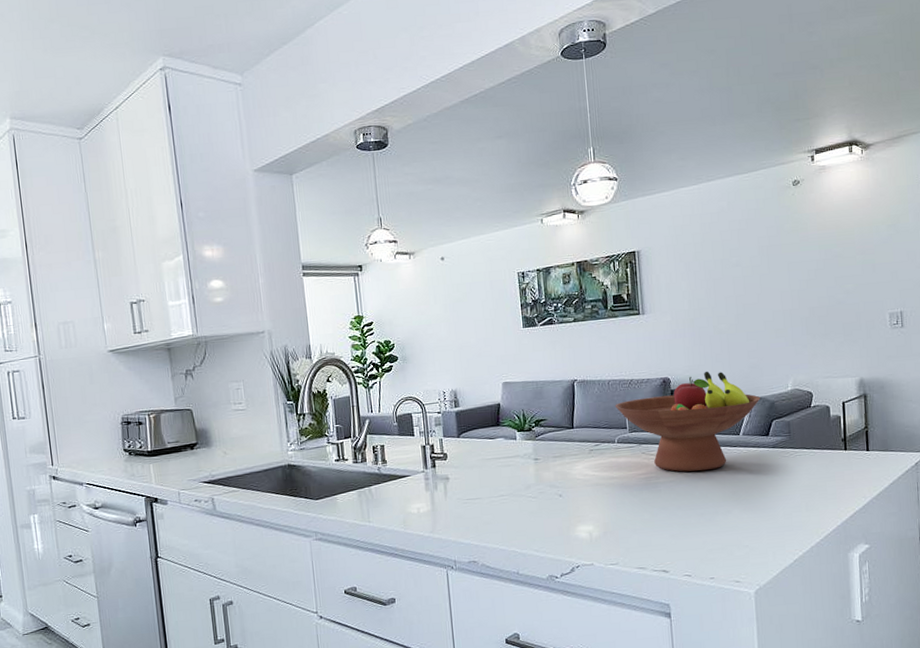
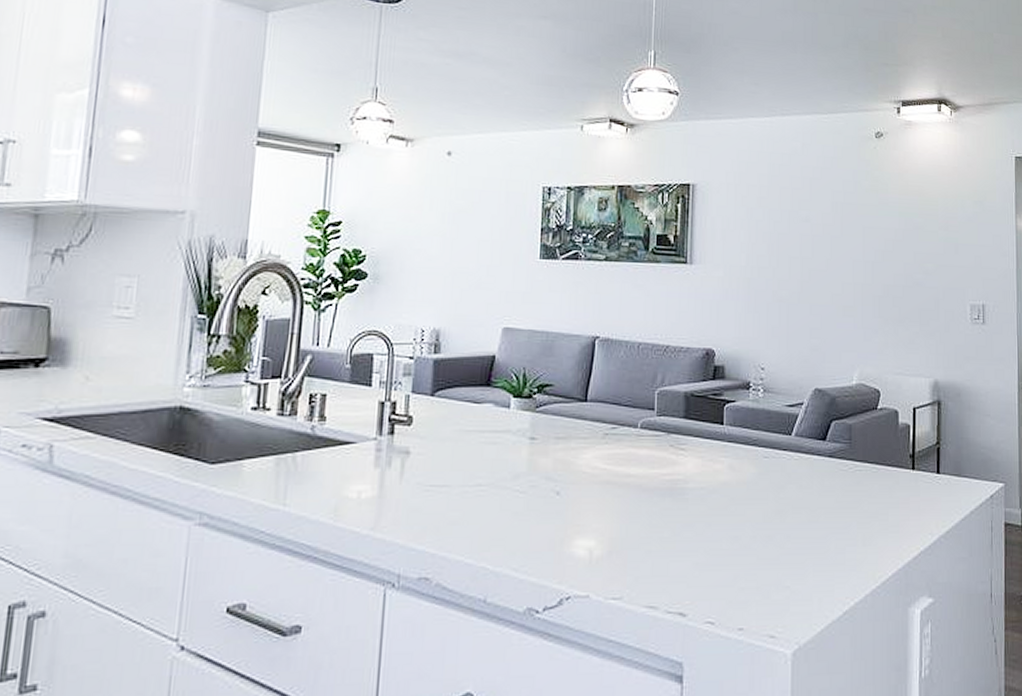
fruit bowl: present [615,371,760,472] -> none [643,347,820,479]

